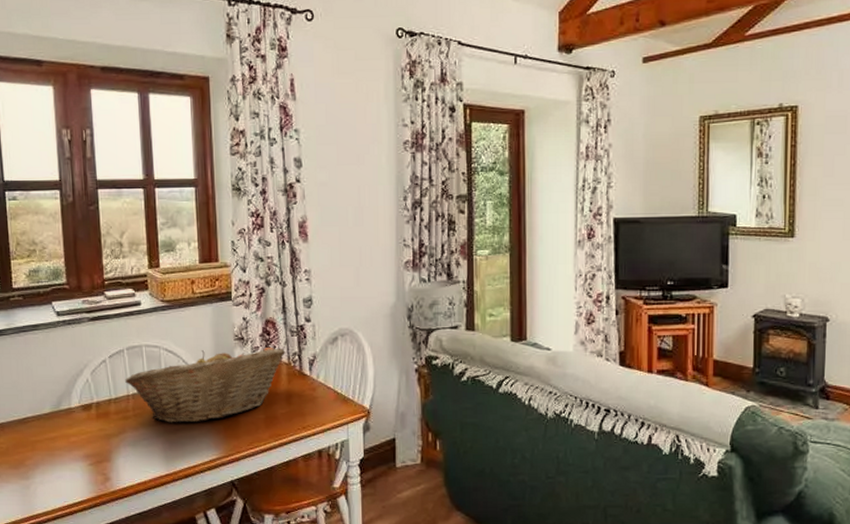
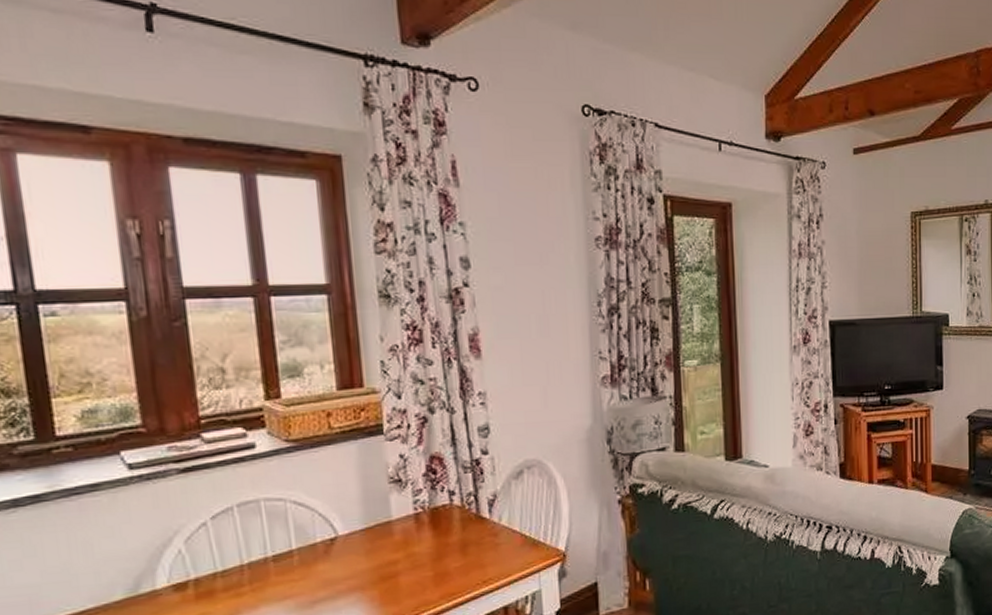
fruit basket: present [125,346,285,423] -> none [236,488,457,595]

